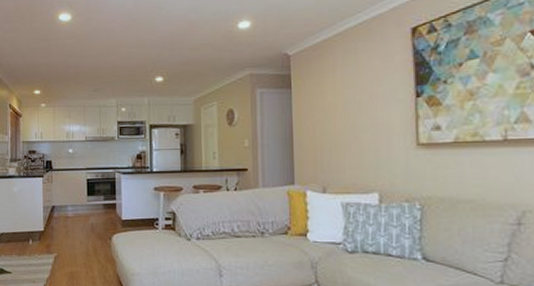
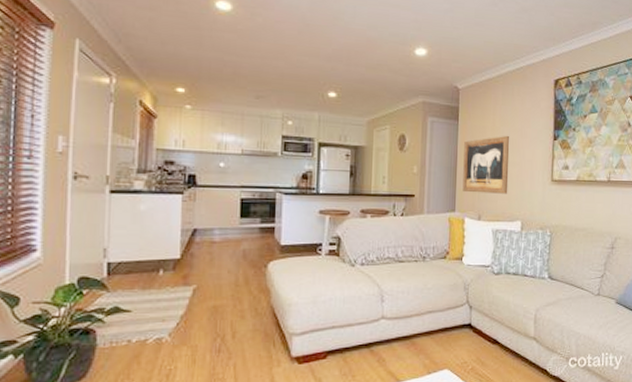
wall art: none [300,98,359,164] -> present [462,135,510,194]

